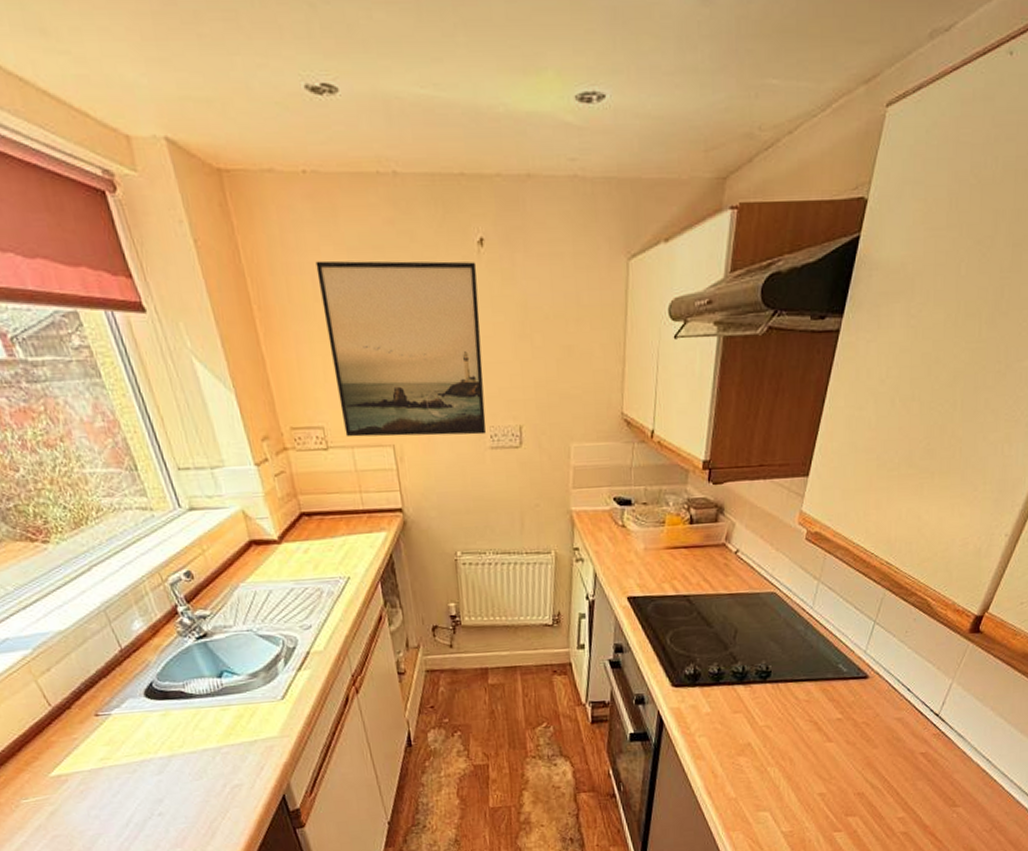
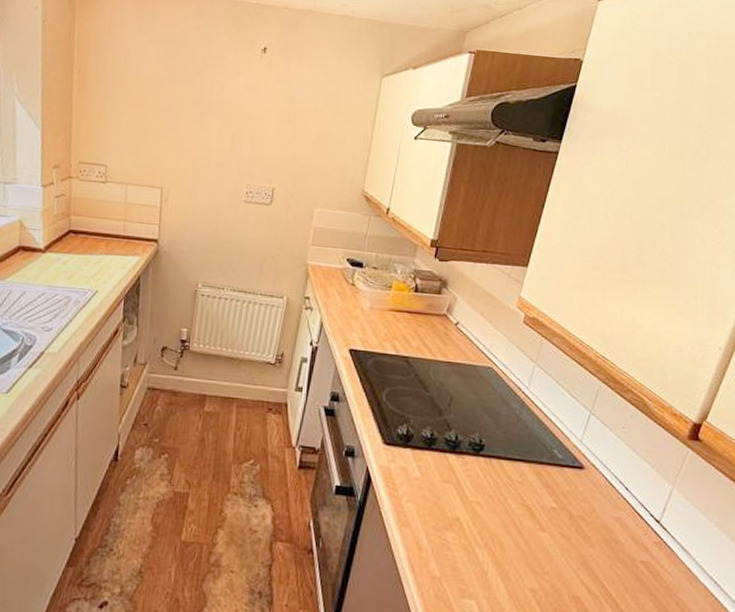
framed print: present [315,260,486,437] -> none [123,46,258,190]

